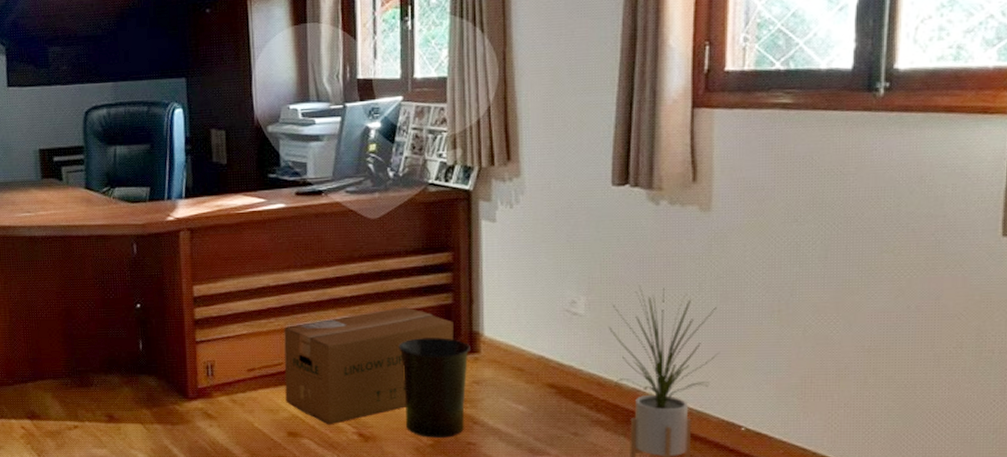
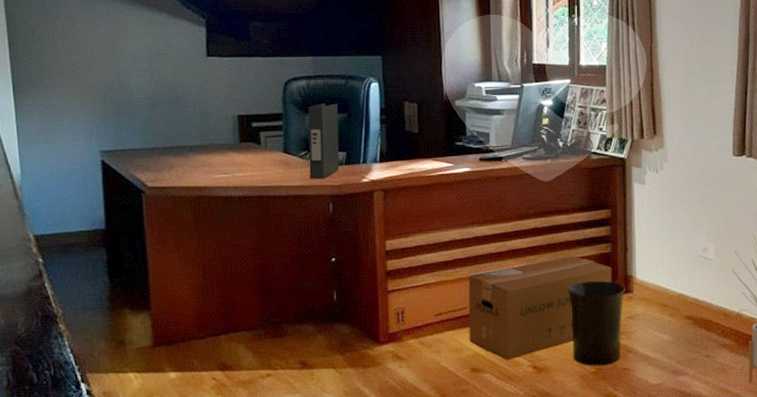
binder: none [109,133,143,218] -> present [307,103,339,179]

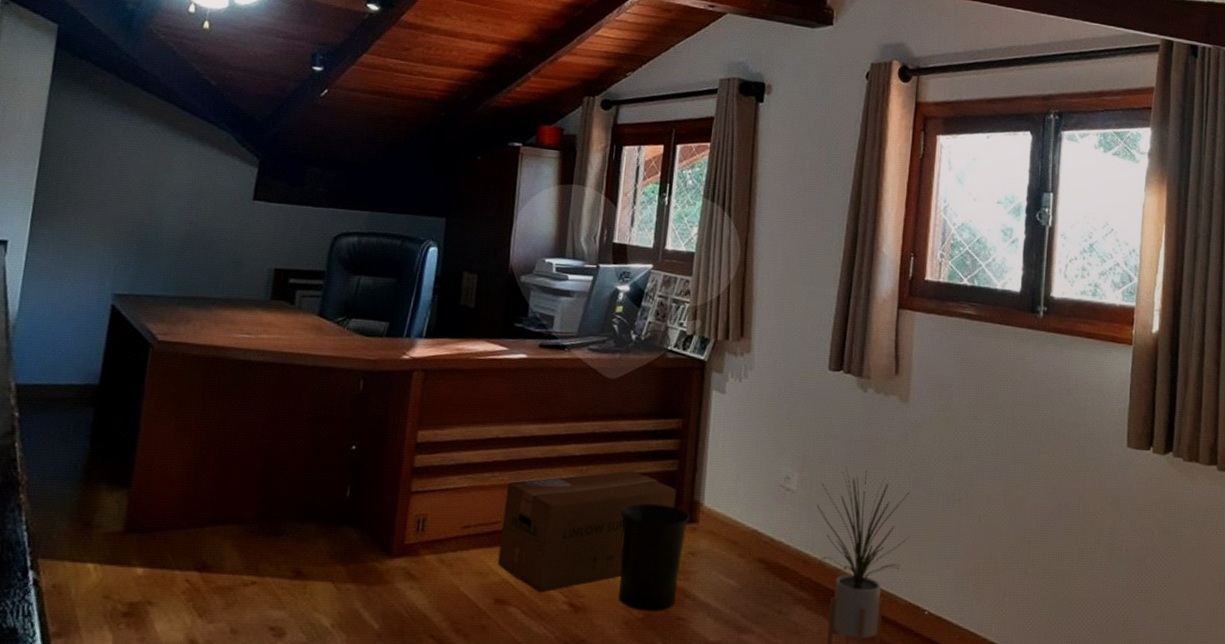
binder: present [307,103,339,179] -> none [343,264,390,351]

